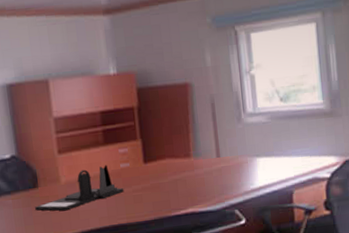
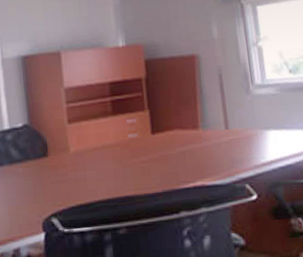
desk organizer: present [35,165,124,211] -> none [44,135,132,181]

